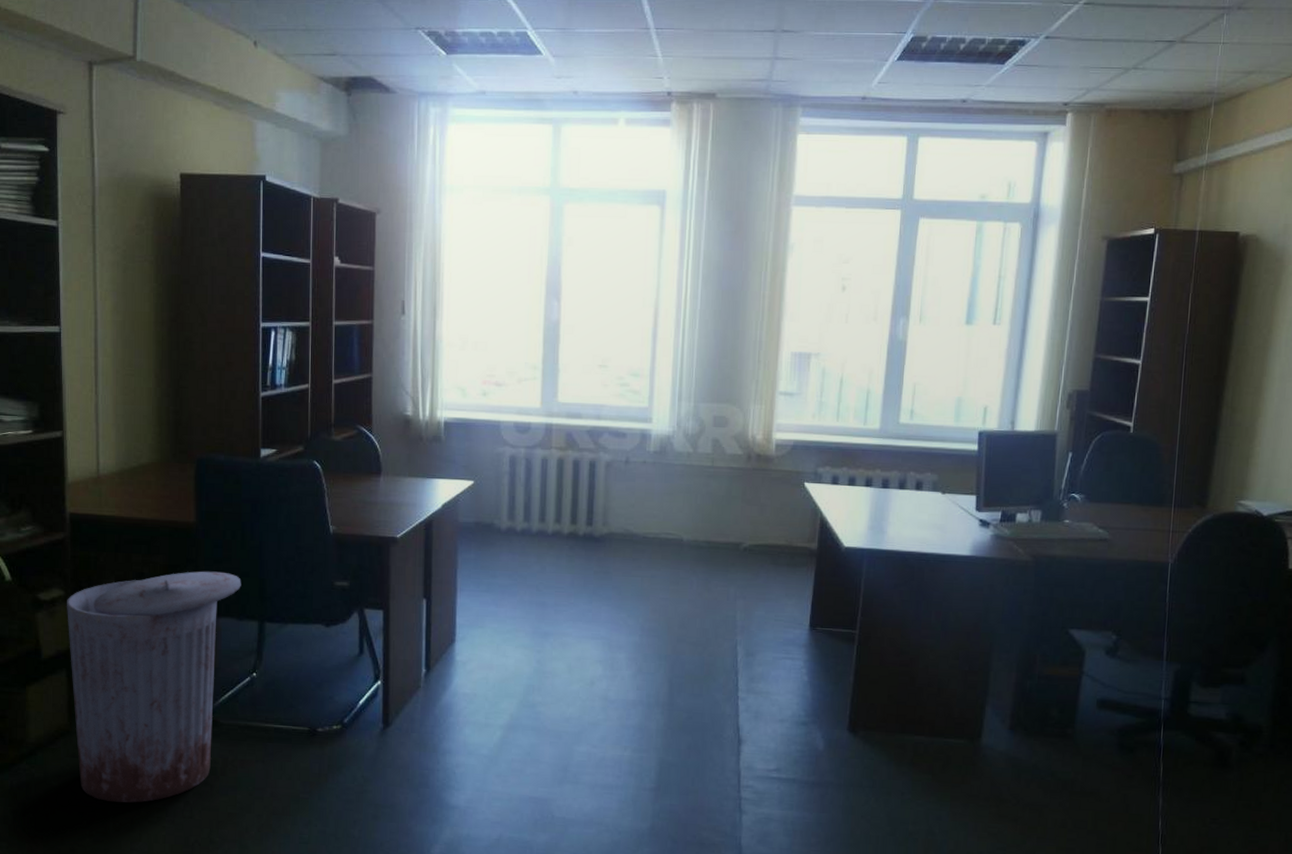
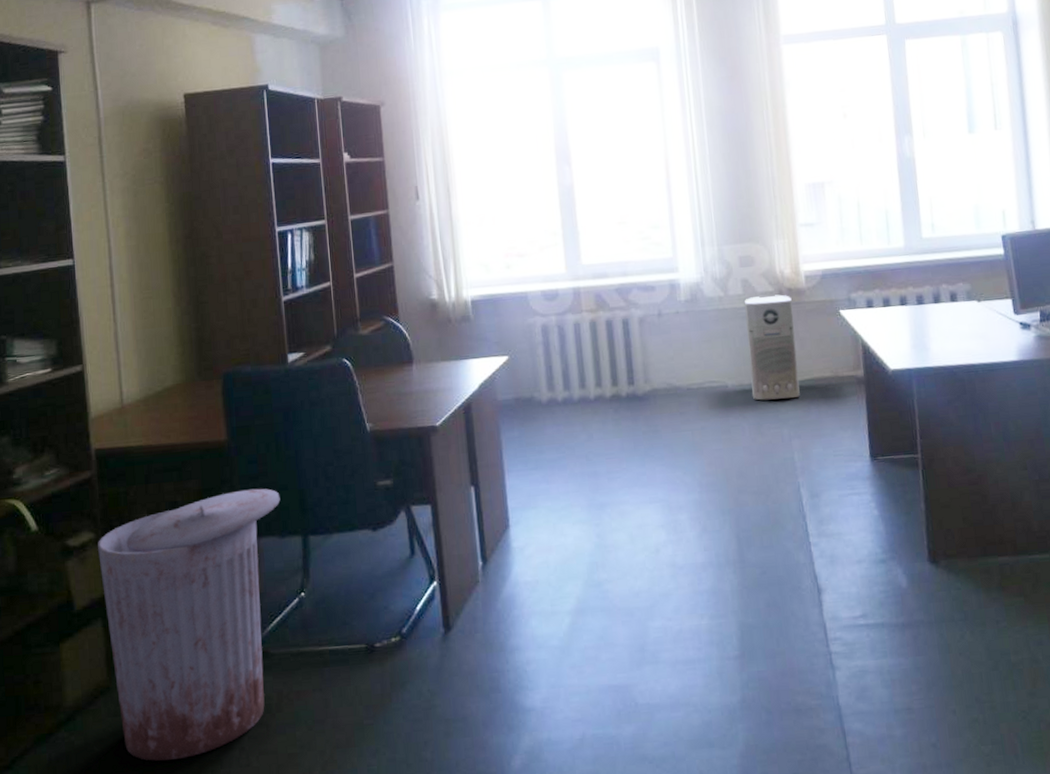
air purifier: none [705,457,759,560] -> present [744,294,800,401]

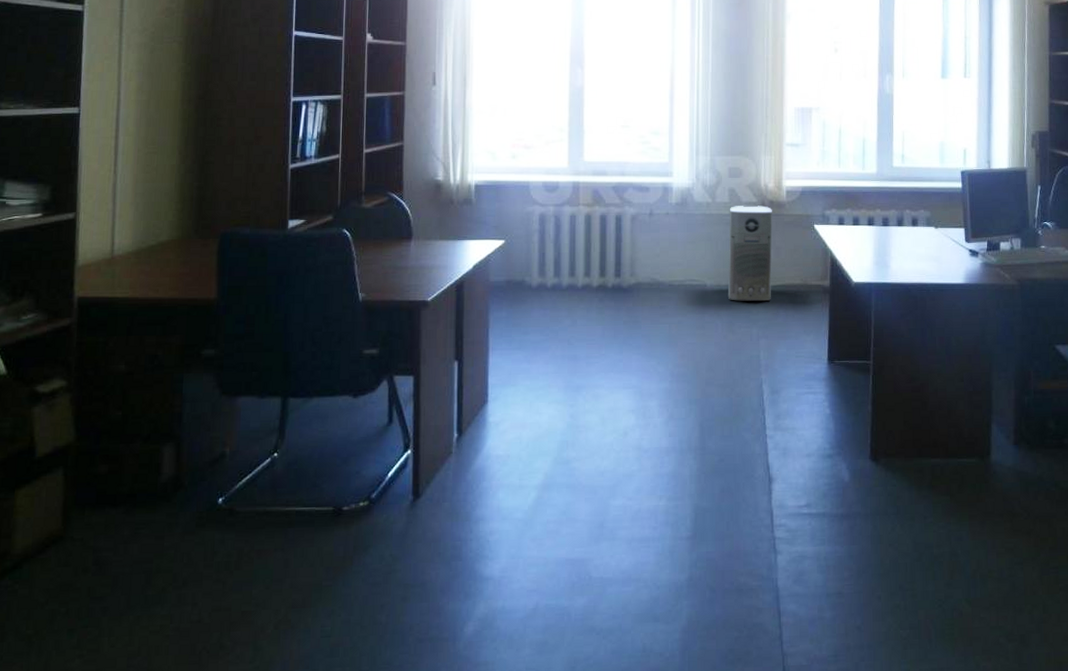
trash can: present [98,488,281,761] -> none [68,348,264,614]

